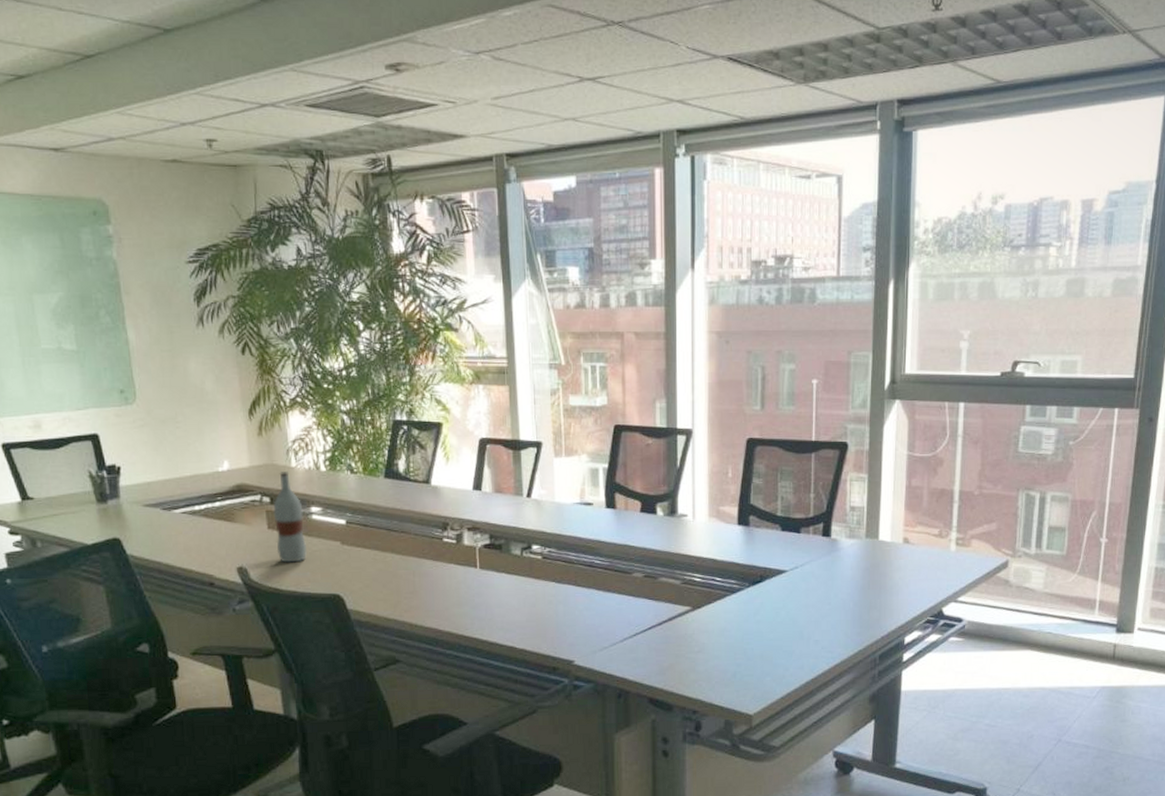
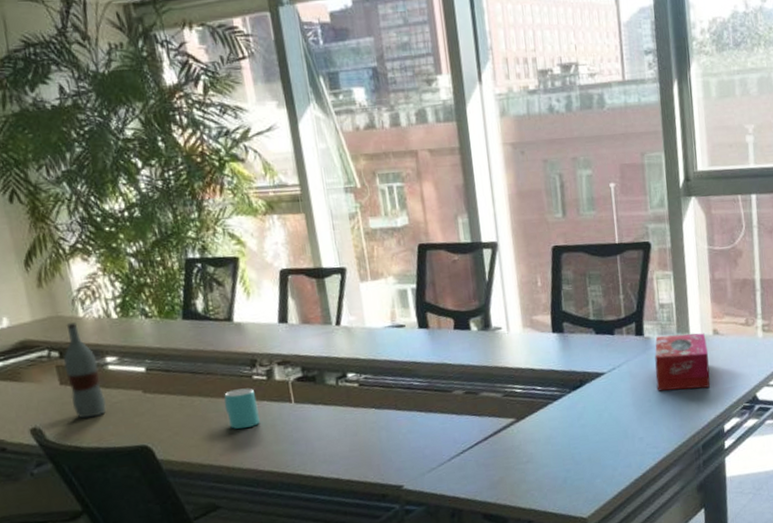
mug: none [414,549,445,589] -> present [224,388,260,430]
tissue box: none [838,539,895,597] -> present [654,333,710,391]

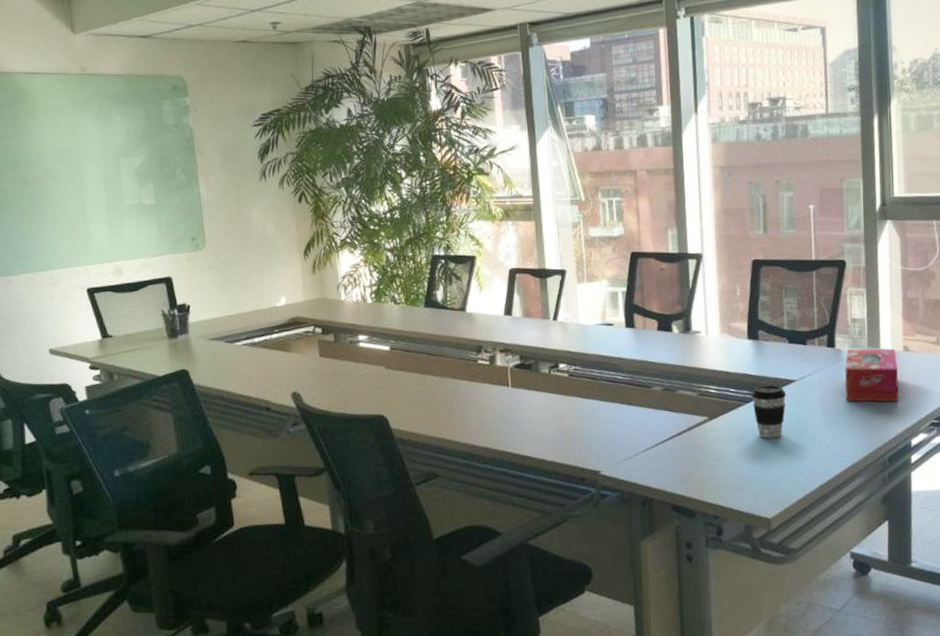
bottle: present [63,323,107,419] -> none [324,305,355,387]
mug: present [224,388,260,430] -> none [451,371,480,407]
coffee cup: none [559,379,596,436] -> present [751,385,786,439]

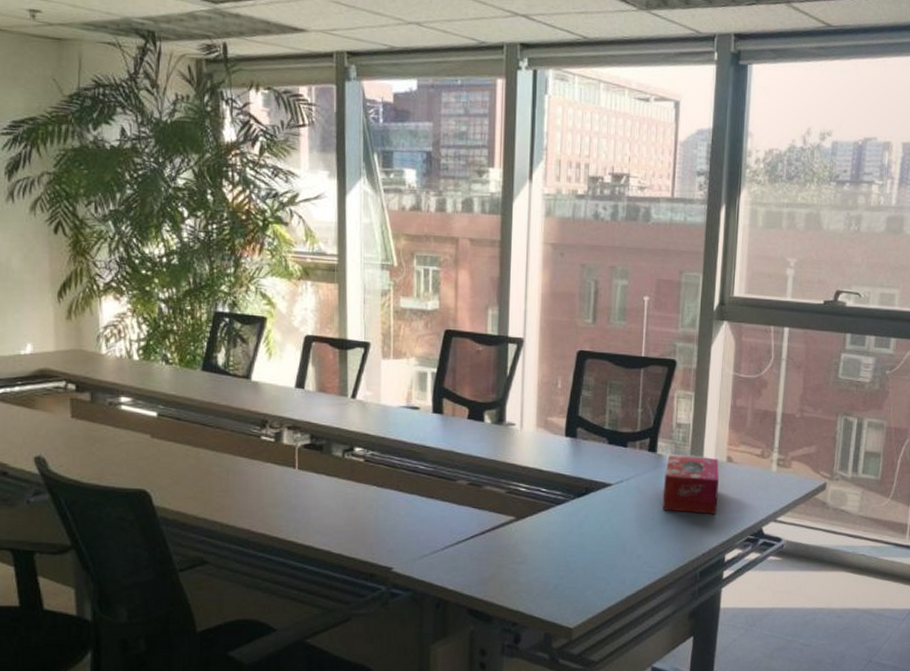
coffee cup: present [751,385,786,439] -> none [564,487,600,544]

